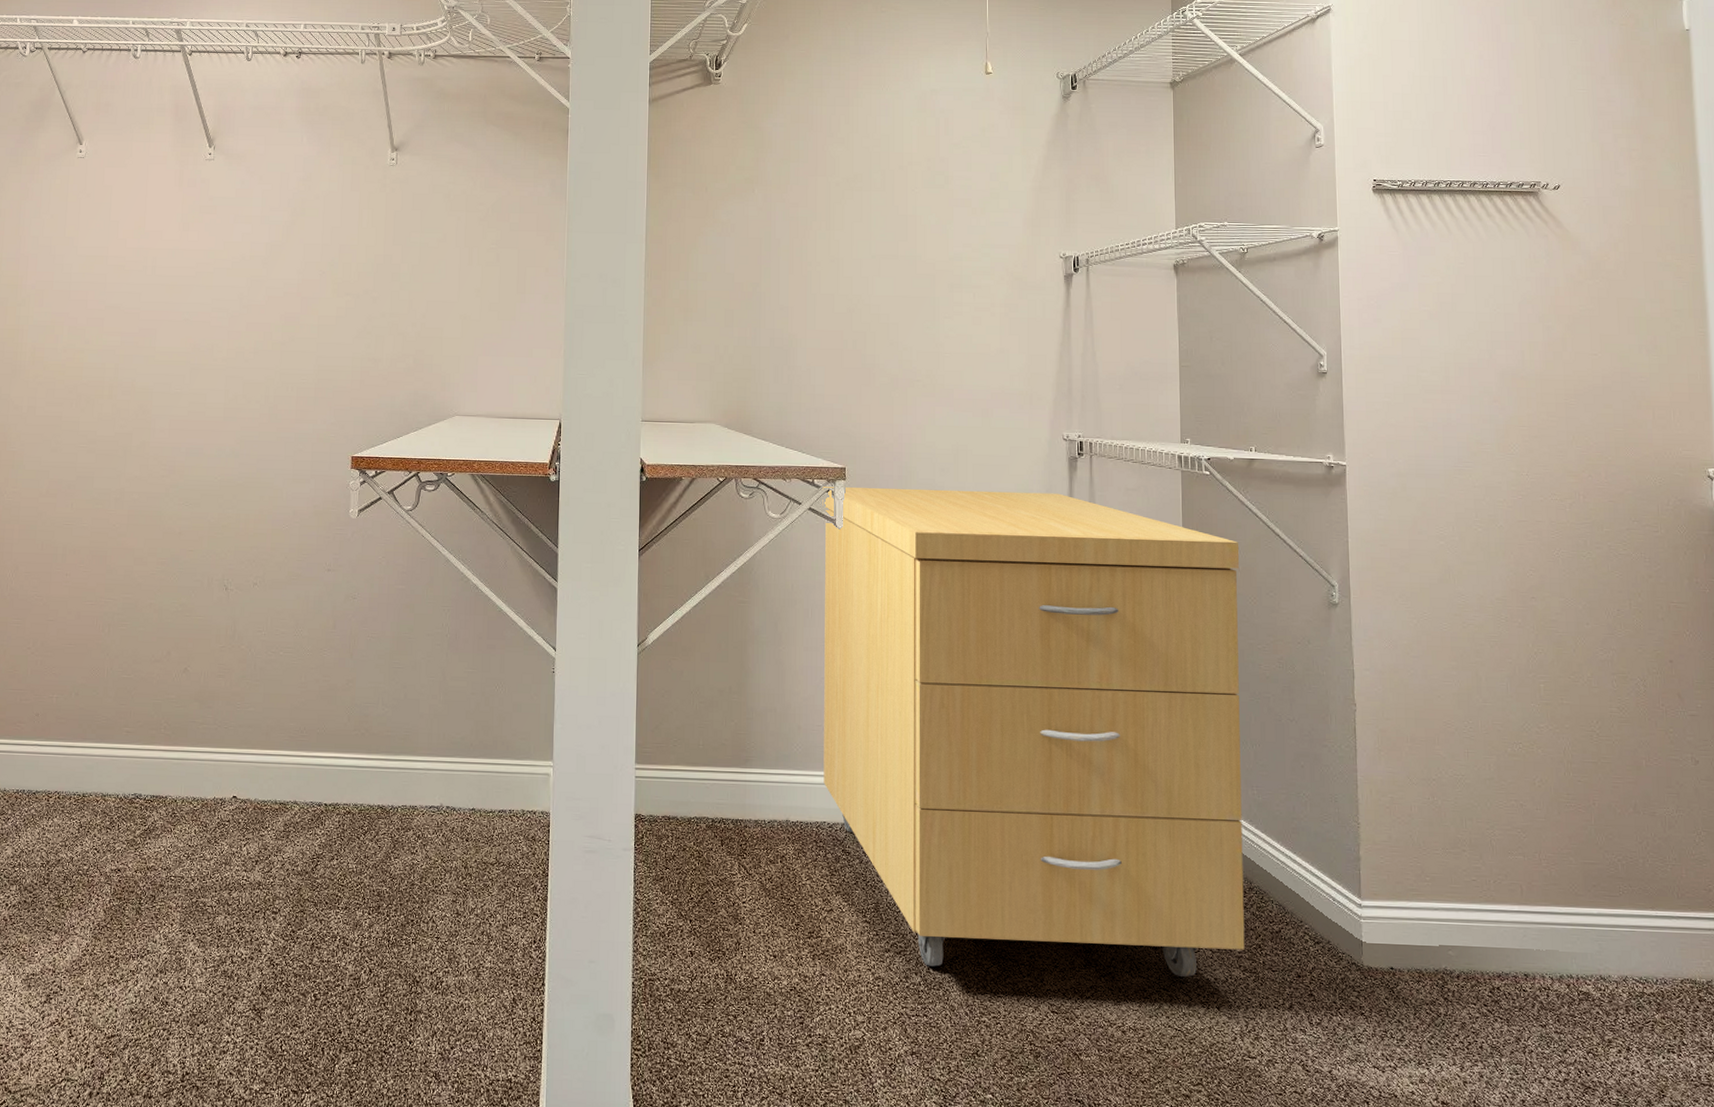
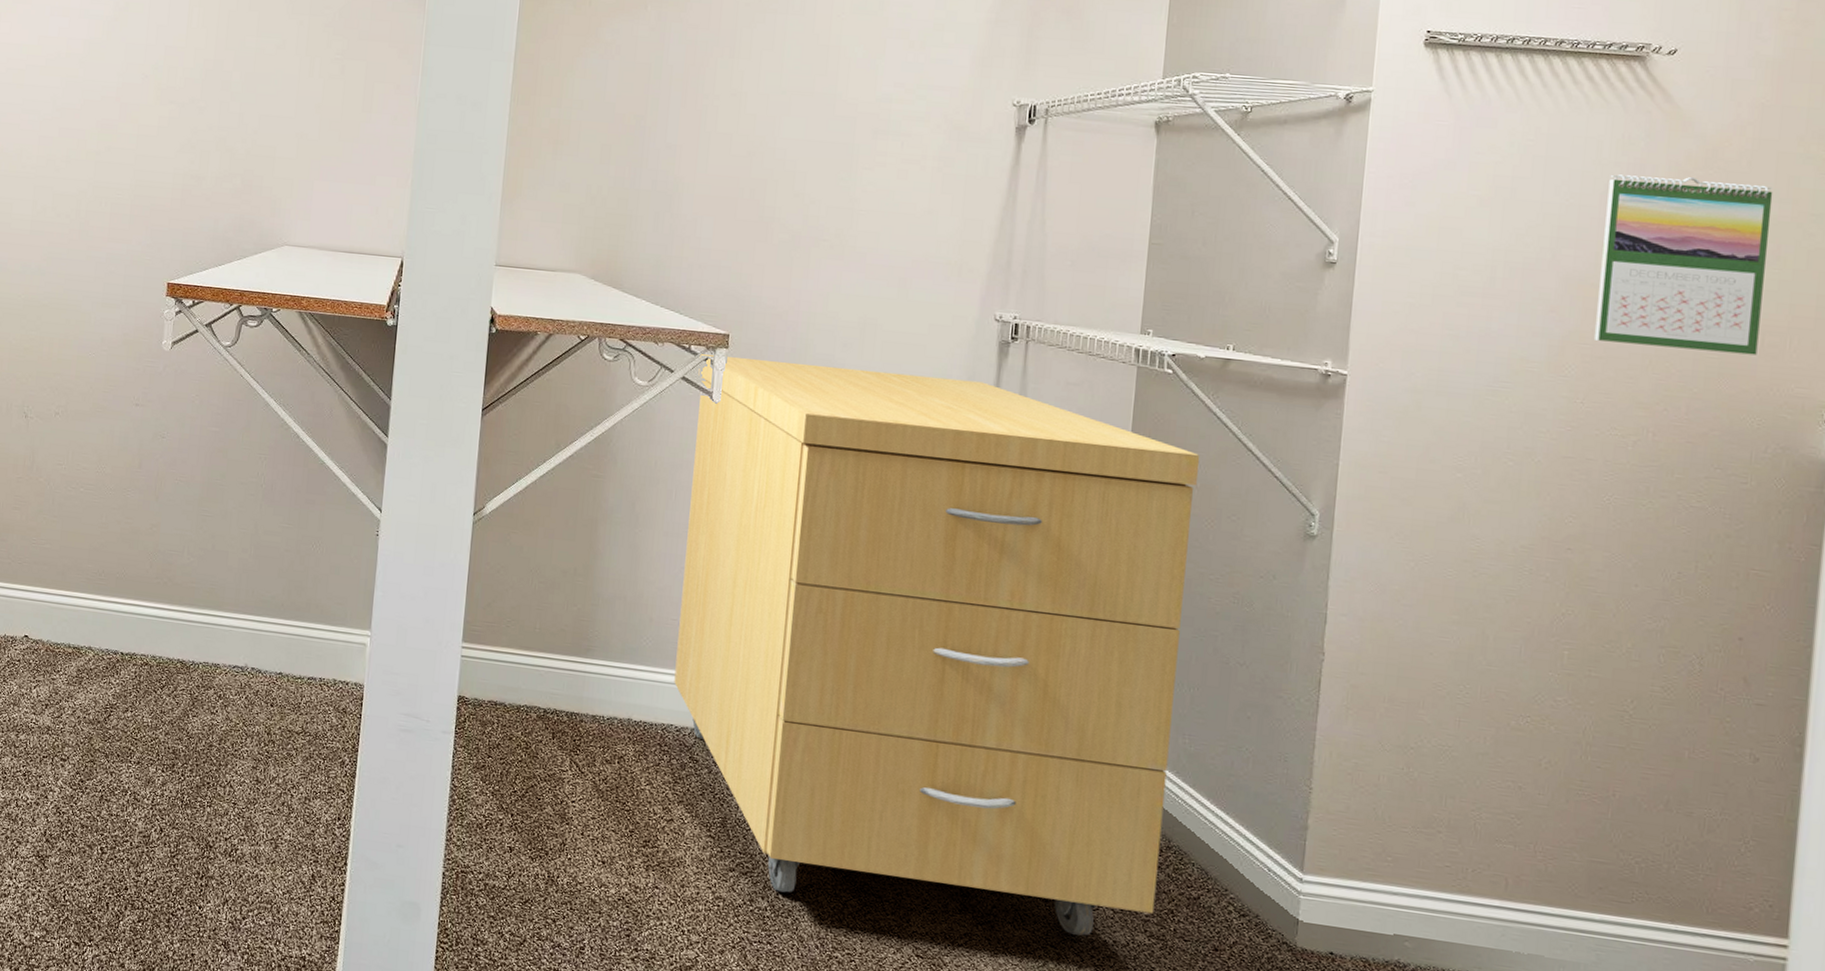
calendar: none [1524,286,1651,426] -> present [1593,174,1773,355]

